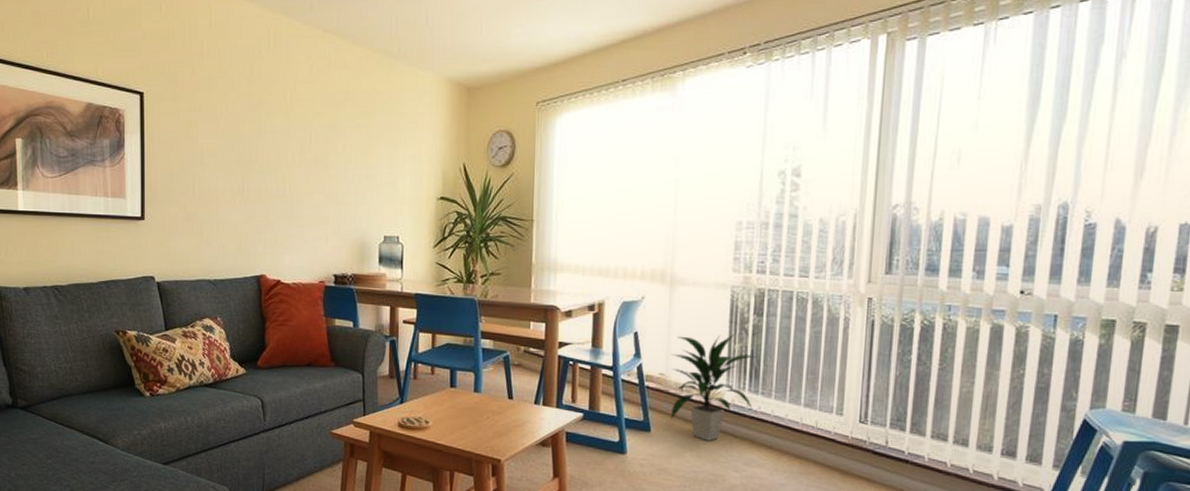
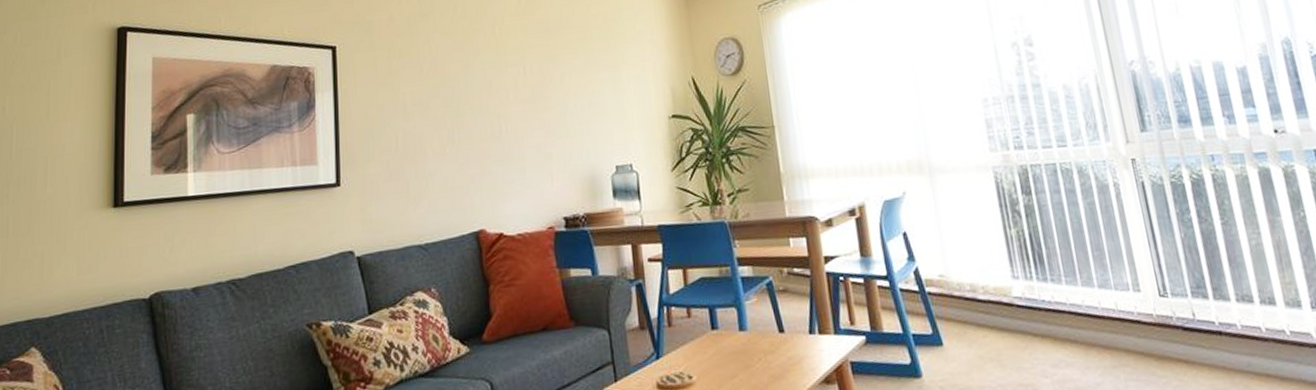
indoor plant: present [670,334,758,441] -> none [947,219,1047,346]

